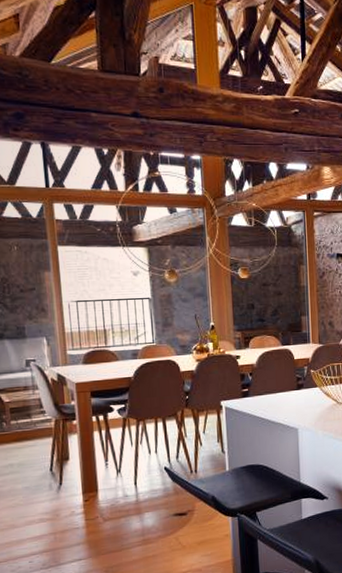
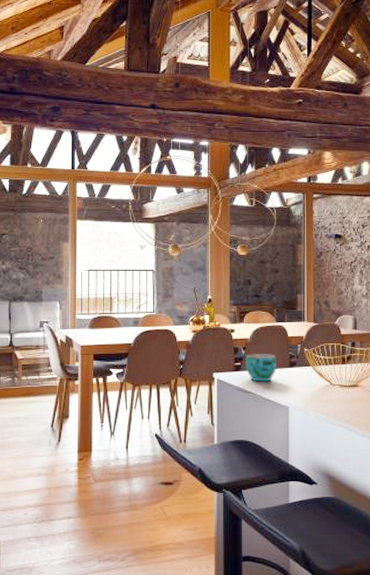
cup: none [252,377,284,407] -> present [245,353,277,382]

